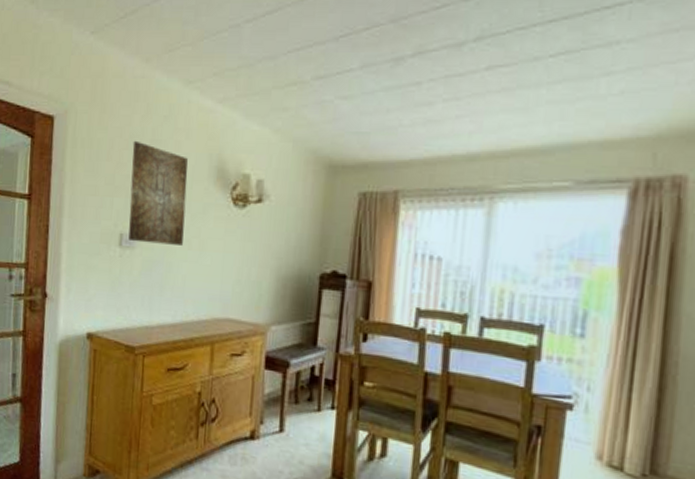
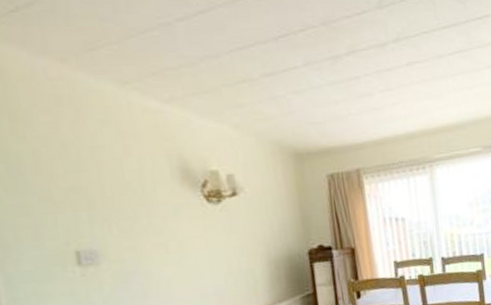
wall art: present [128,140,188,245] -> none [66,148,159,257]

